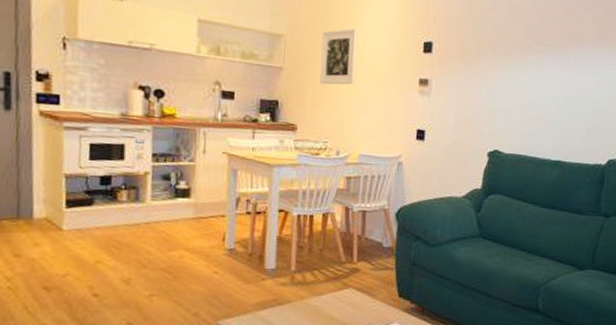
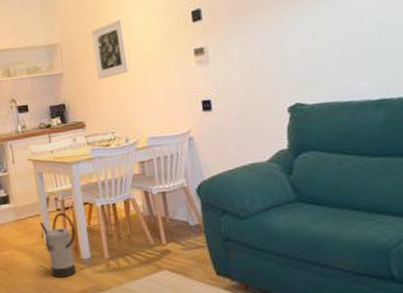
watering can: none [223,217,264,287] -> present [40,213,77,278]

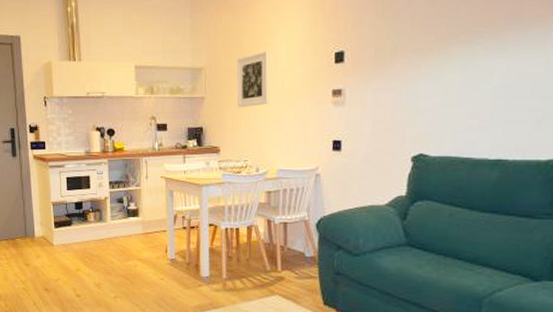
watering can: present [40,213,77,278] -> none [165,231,198,292]

